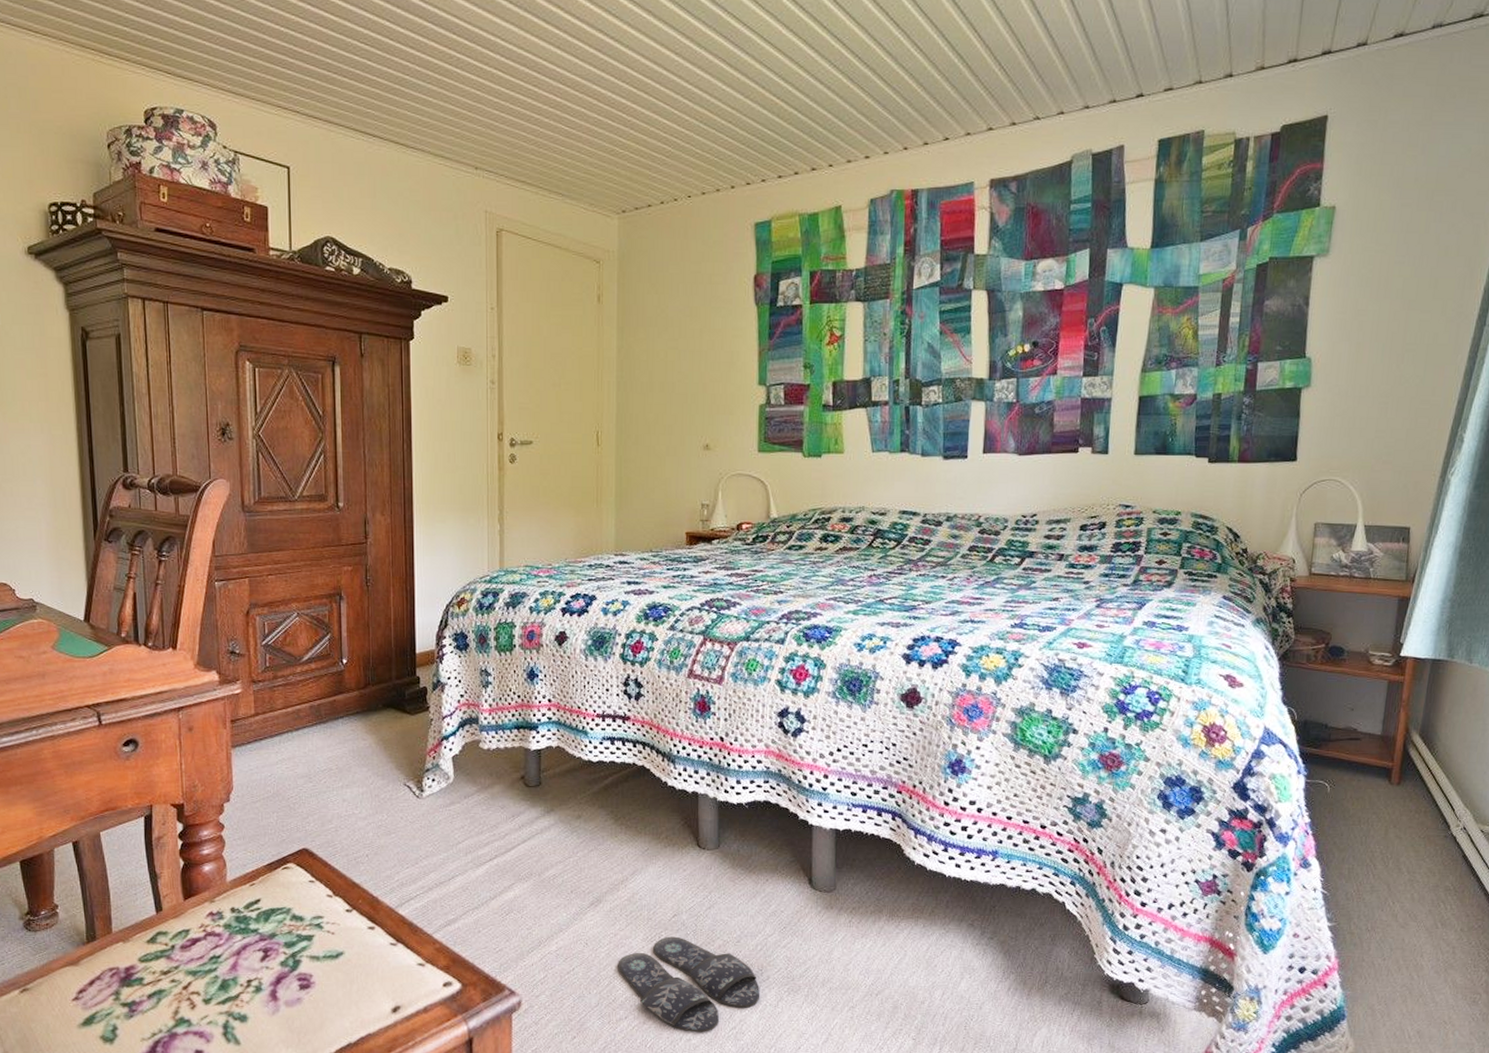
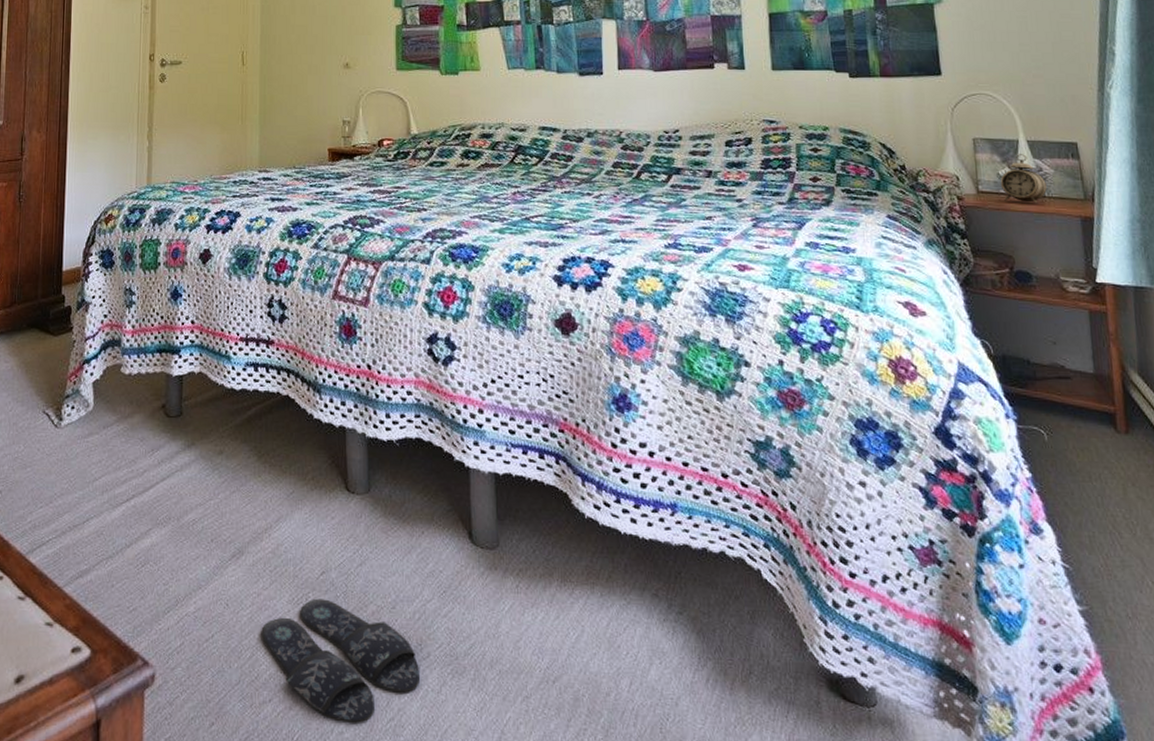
alarm clock: none [1332,538,1374,585] -> present [1000,154,1047,204]

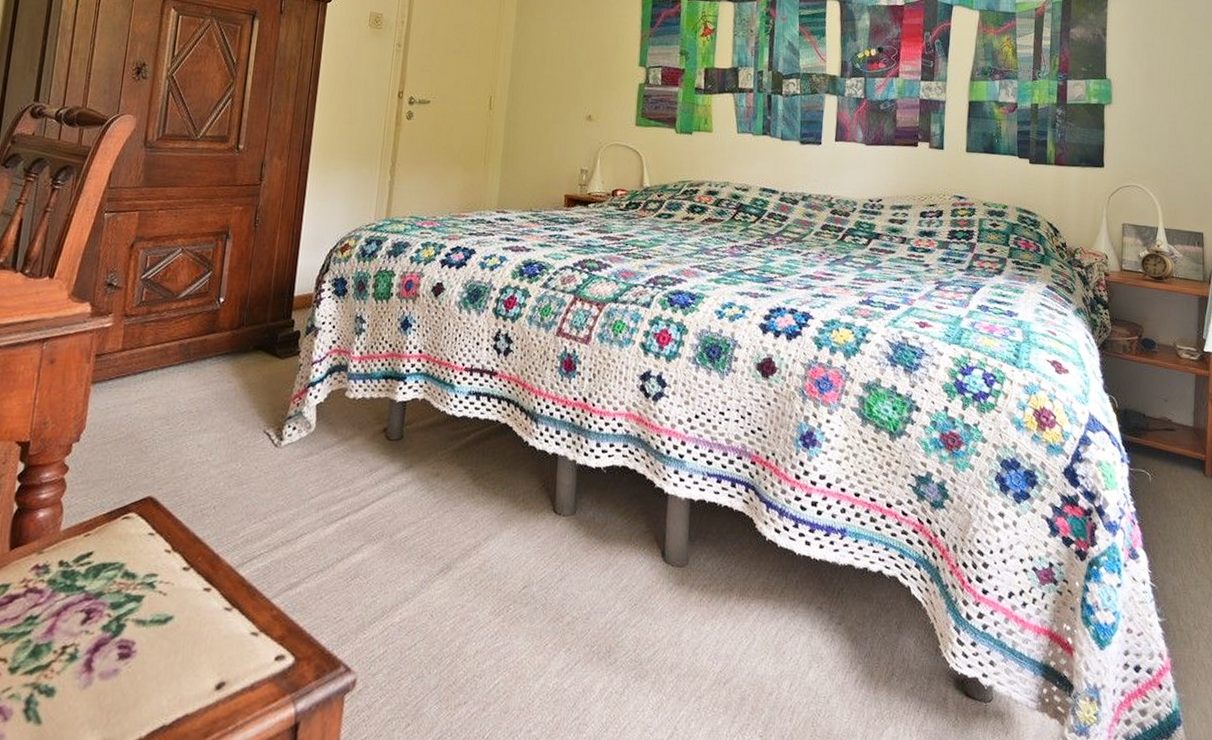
slippers: present [261,598,419,725] -> none [461,610,606,724]

